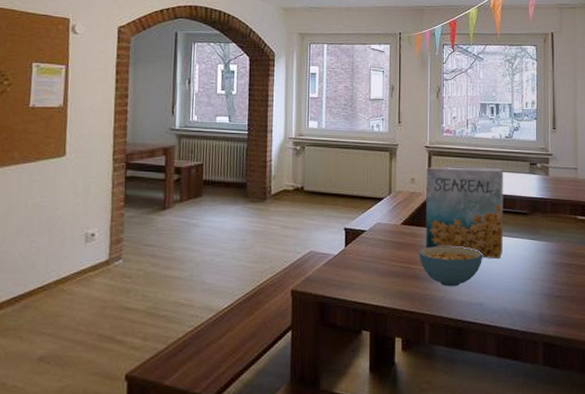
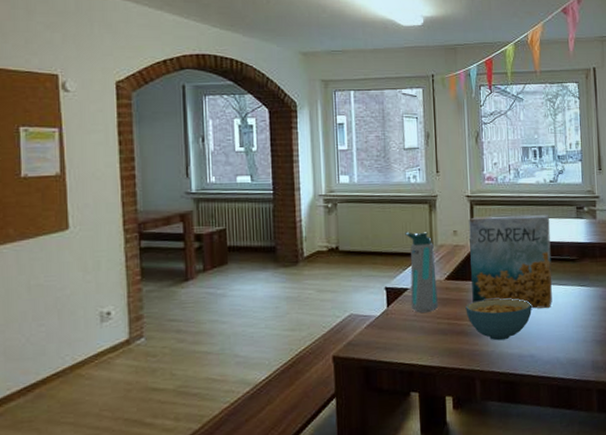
water bottle: none [366,177,394,254] -> present [405,232,439,313]

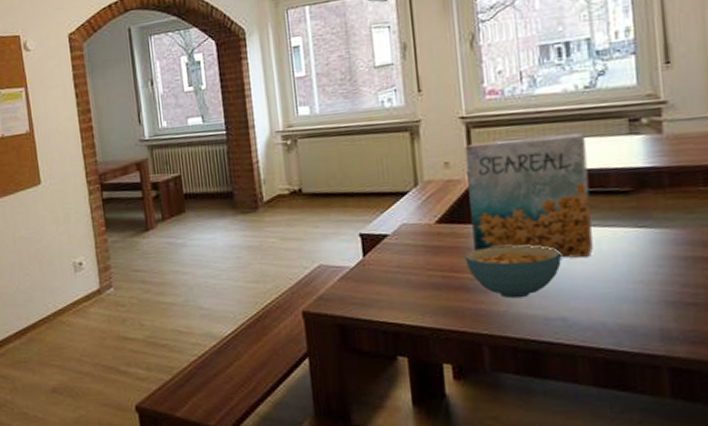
water bottle: present [405,232,439,313] -> none [380,166,429,263]

